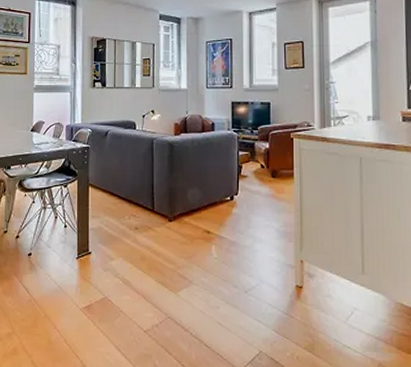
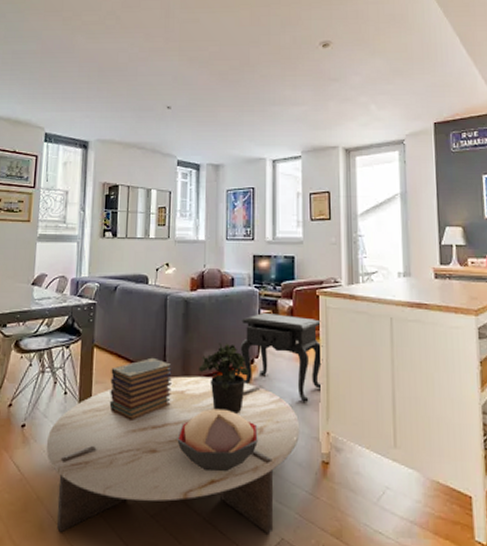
coffee table: none [50,211,275,348] -> present [46,376,299,534]
book stack: none [104,195,159,250] -> present [109,357,172,421]
decorative bowl: none [165,239,238,295] -> present [177,408,258,472]
potted plant: none [183,182,230,244] -> present [199,343,250,414]
side table: none [221,155,297,234] -> present [240,313,323,402]

